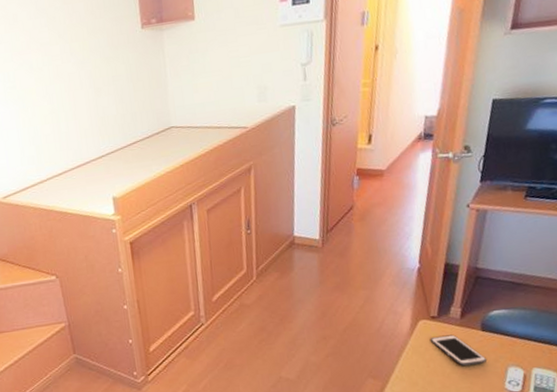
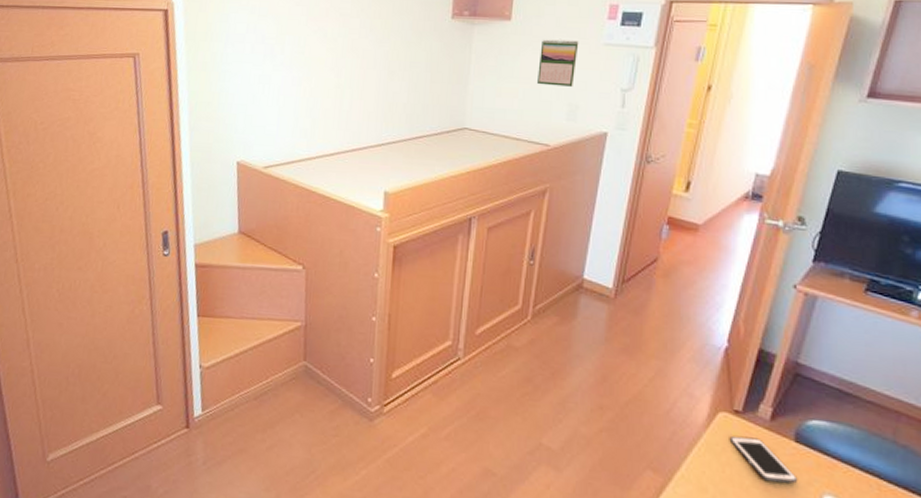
calendar: none [225,27,260,75] -> present [537,38,579,87]

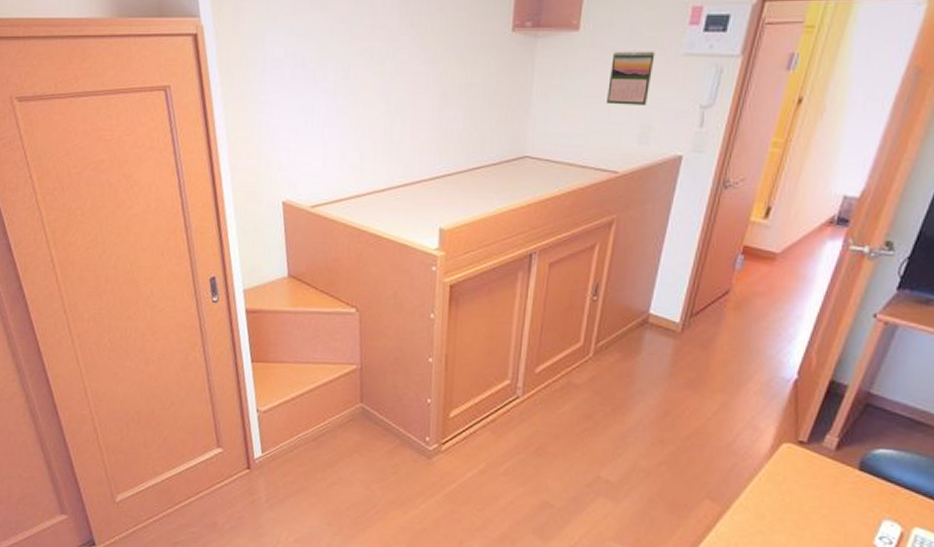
cell phone: present [729,436,798,484] -> none [791,465,859,510]

